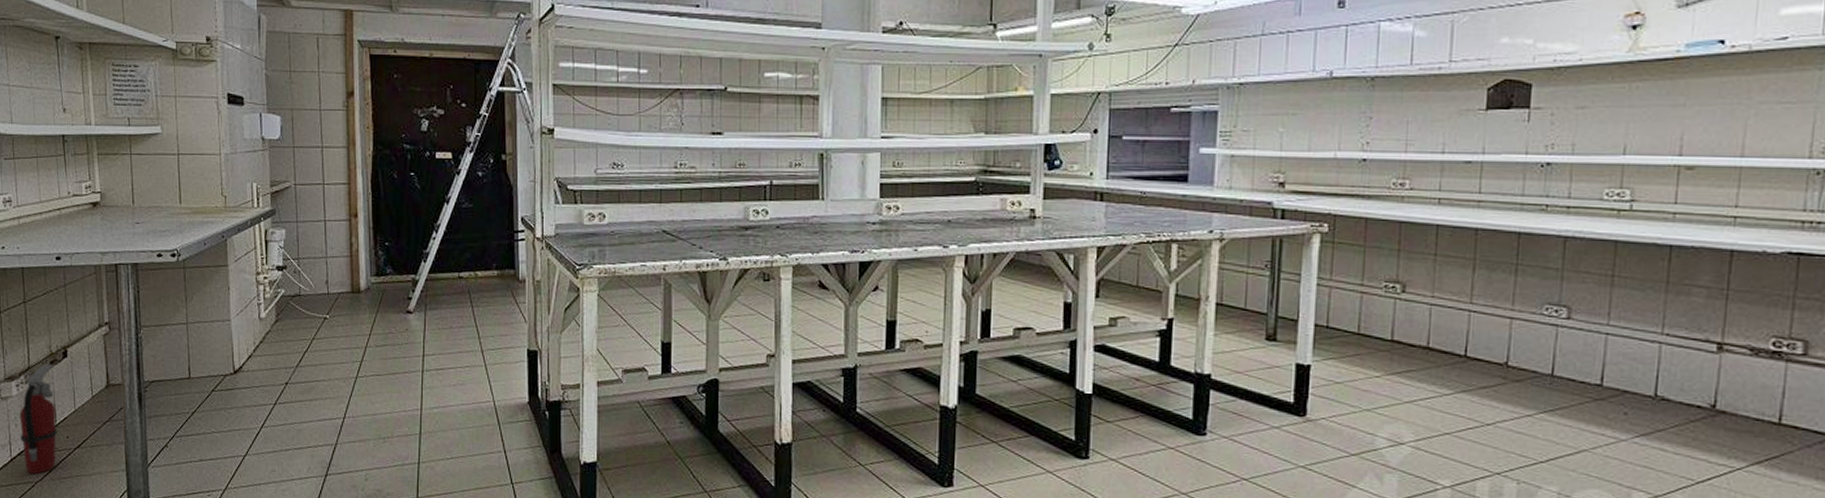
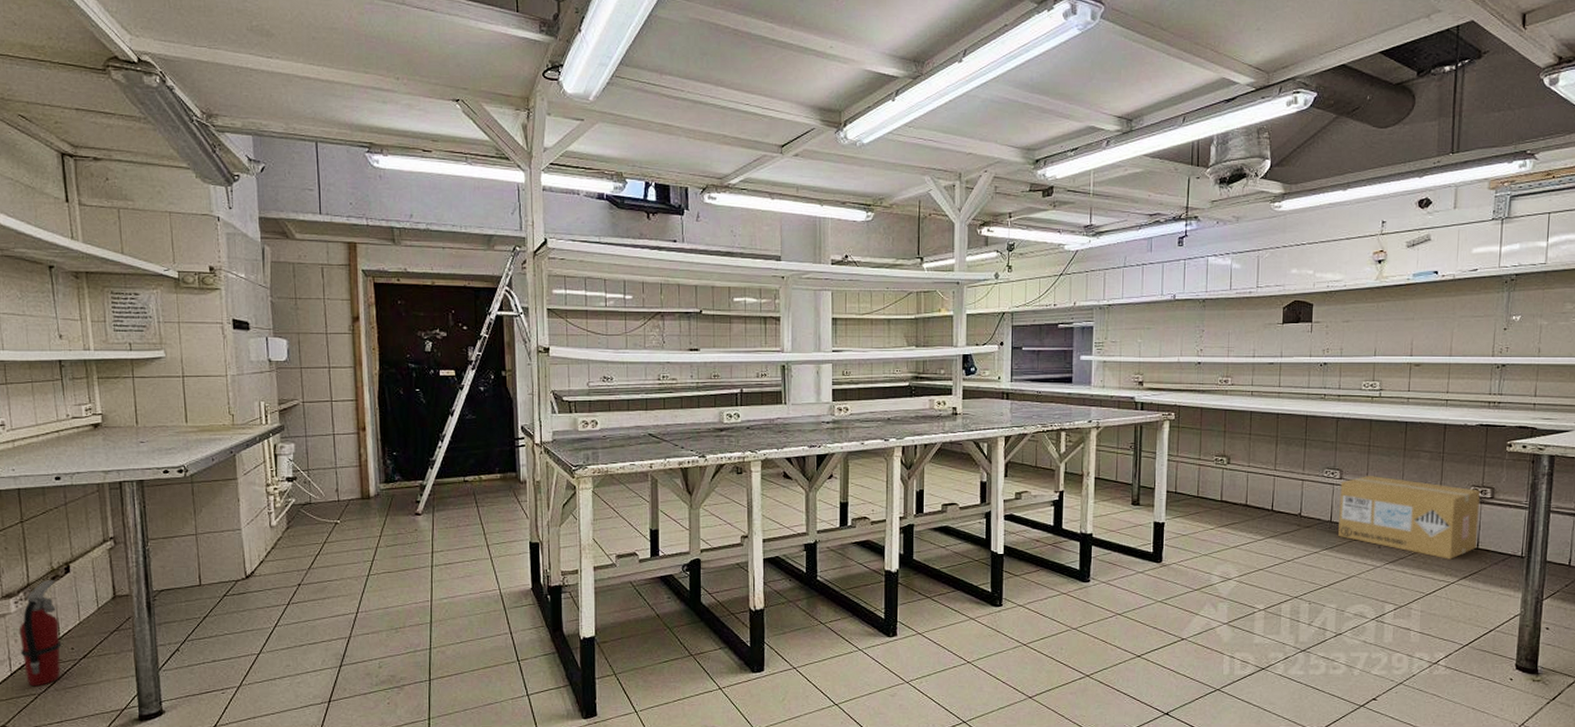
cardboard box: none [1563,315,1786,437] -> present [1338,475,1480,559]

